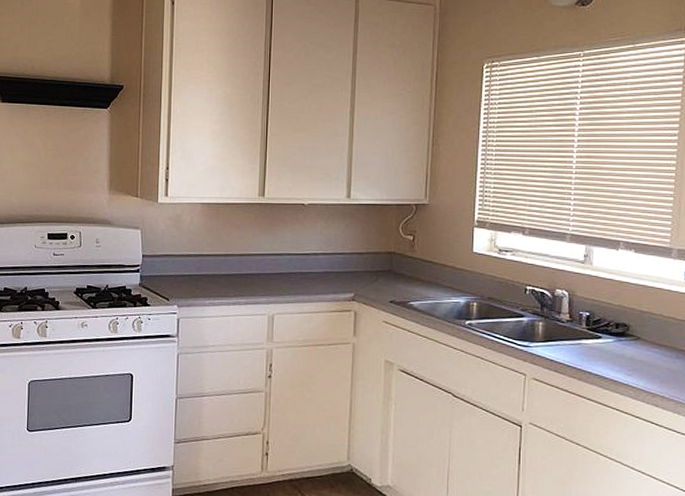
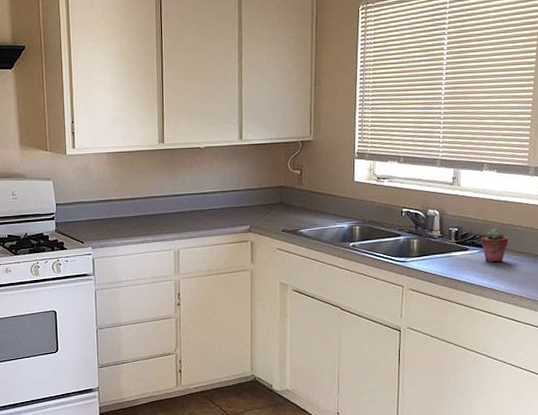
potted succulent: none [615,315,648,355] -> present [480,228,509,263]

